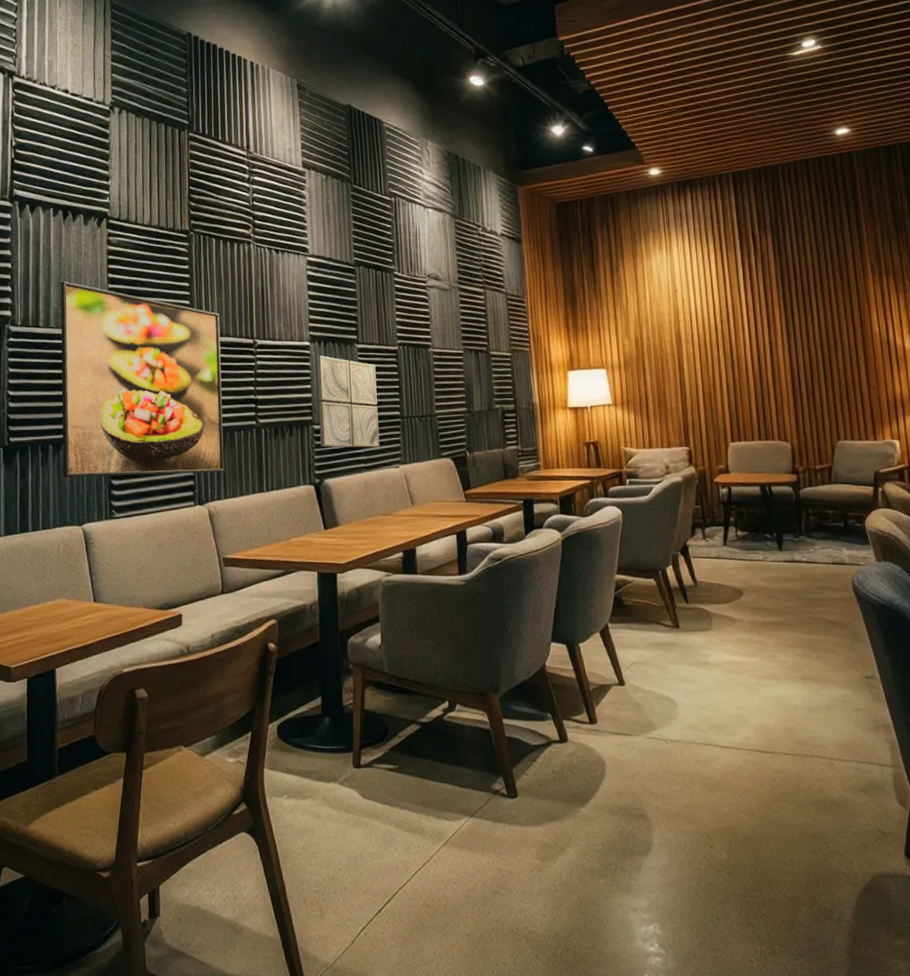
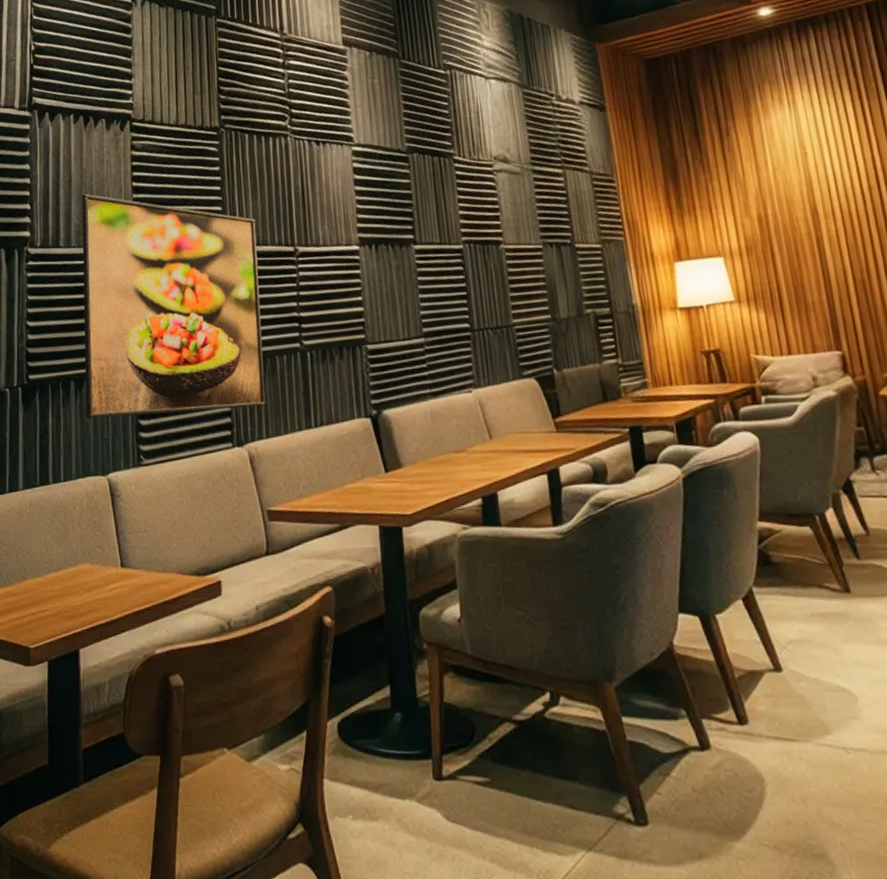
wall art: present [317,356,380,448] -> none [368,261,447,371]

